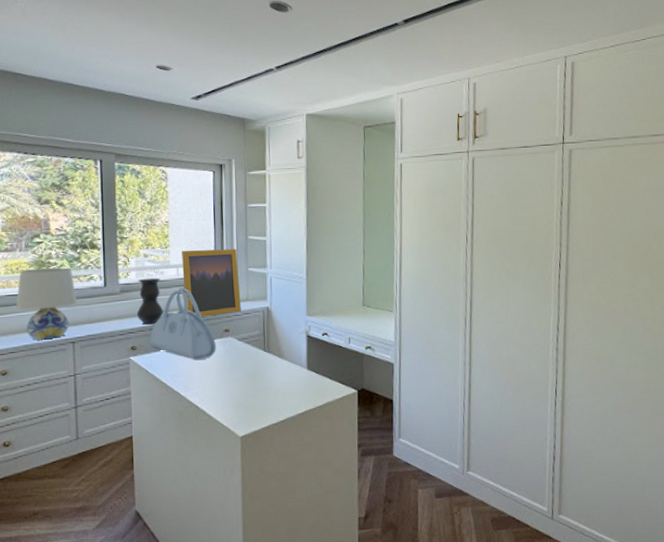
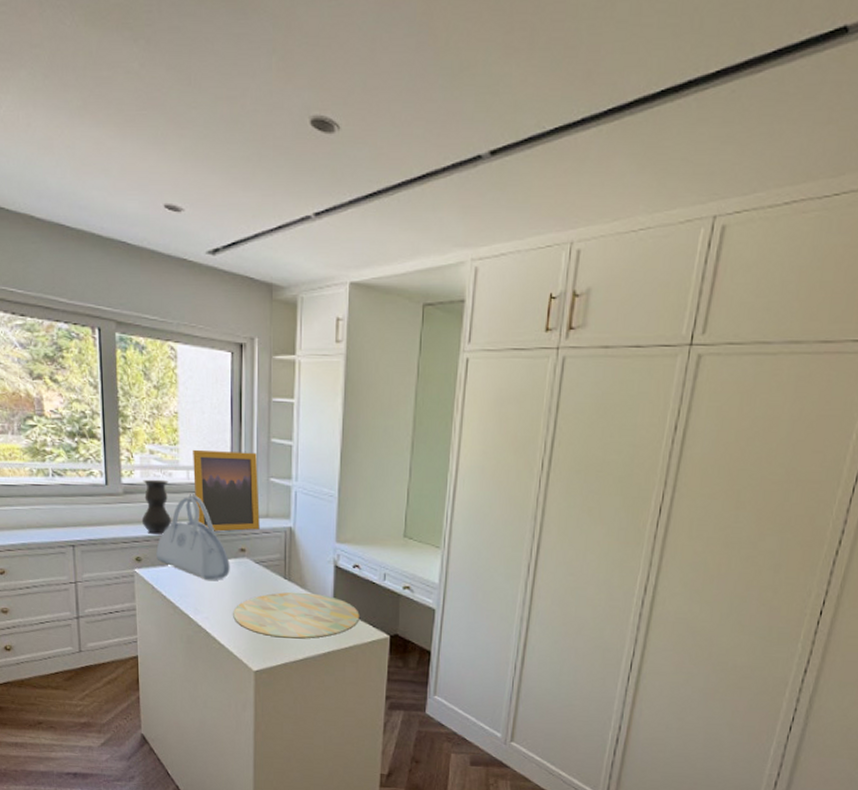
table lamp: present [15,267,78,340] -> none [10,457,77,540]
decorative tray: none [220,361,331,404] -> present [233,592,360,639]

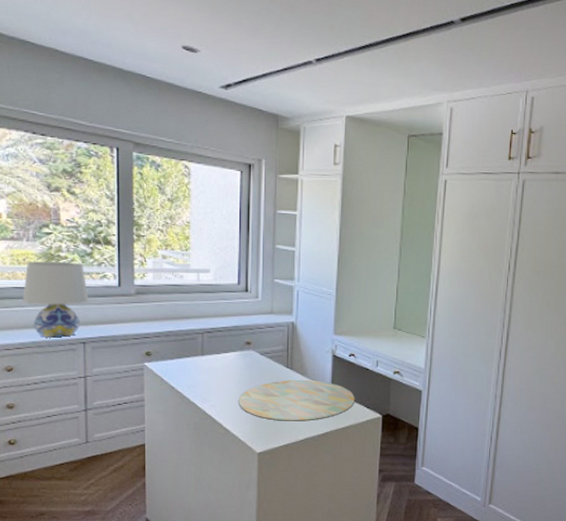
table lamp: none [10,457,77,540] -> present [22,261,89,338]
vase: present [141,479,172,534] -> none [152,281,182,331]
handbag: present [156,495,230,581] -> none [166,295,236,372]
picture frame: present [193,449,260,532] -> none [203,254,265,327]

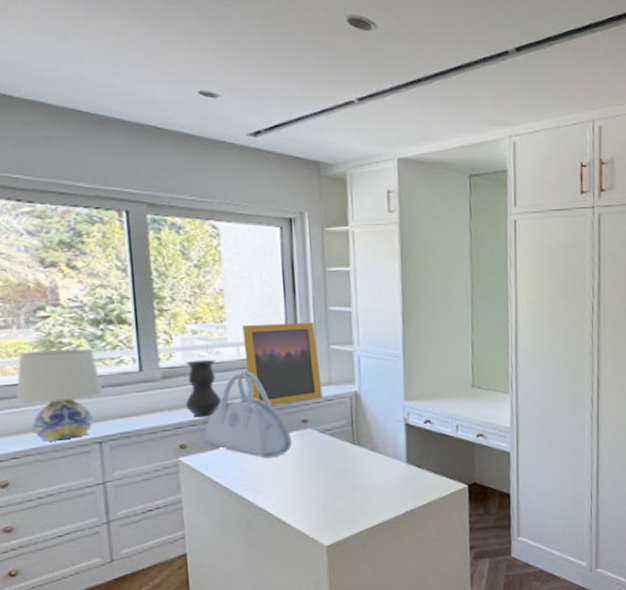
vase: none [152,281,182,331] -> present [185,359,222,418]
handbag: none [166,295,236,372] -> present [204,371,292,459]
picture frame: none [203,254,265,327] -> present [242,322,322,406]
decorative tray: present [238,379,355,421] -> none [298,454,435,506]

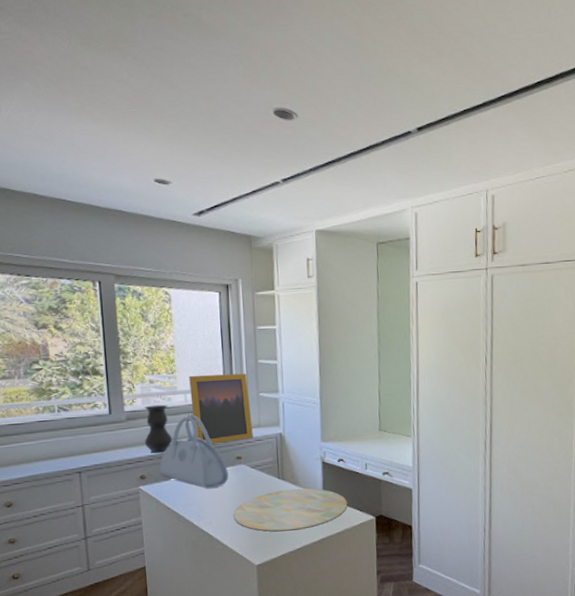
table lamp: present [15,348,104,442] -> none [17,395,82,471]
decorative tray: none [298,454,435,506] -> present [233,488,348,532]

